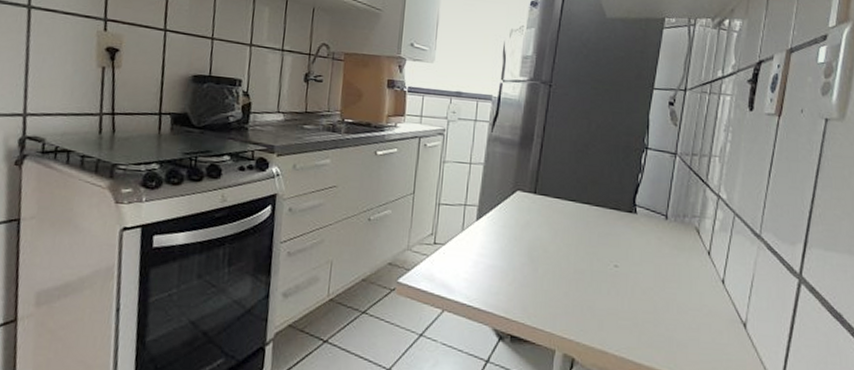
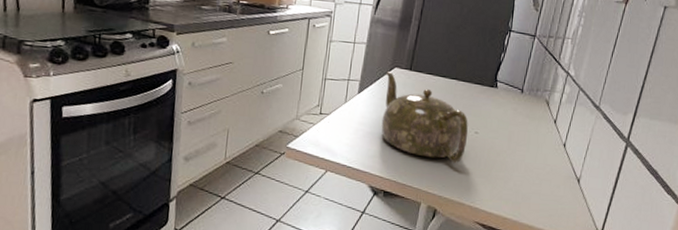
teapot: none [504,195,607,302] -> present [381,71,469,163]

